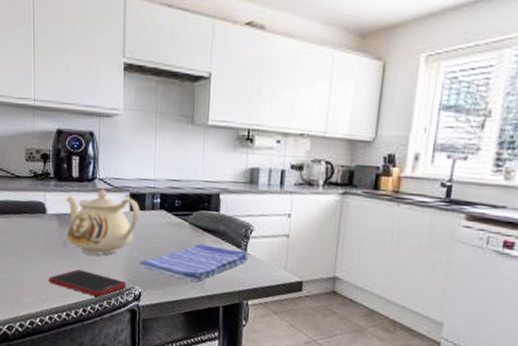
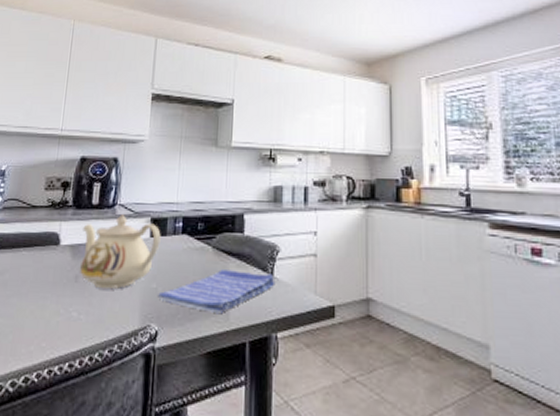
cell phone: present [49,269,126,298] -> none [53,308,141,341]

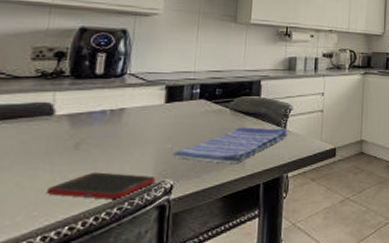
cell phone: none [53,308,141,341] -> present [47,172,155,200]
teapot: present [79,215,161,289] -> none [80,83,177,154]

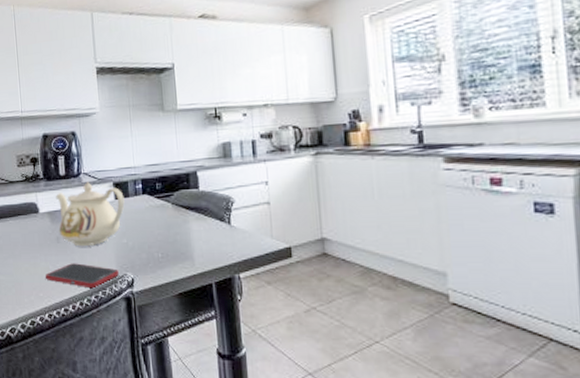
teapot: none [80,83,177,154] -> present [56,182,125,247]
dish towel: present [172,127,288,164] -> none [128,222,233,261]

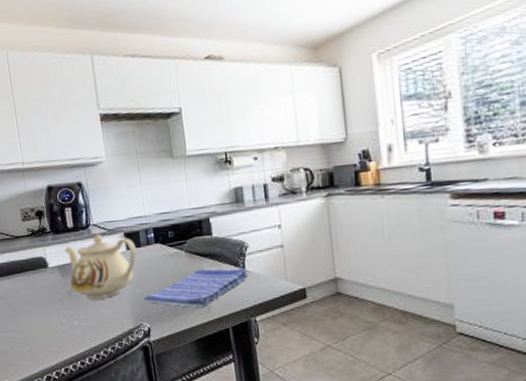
cell phone: present [45,263,119,289] -> none [59,316,135,341]
dish towel: none [128,222,233,261] -> present [143,268,248,308]

